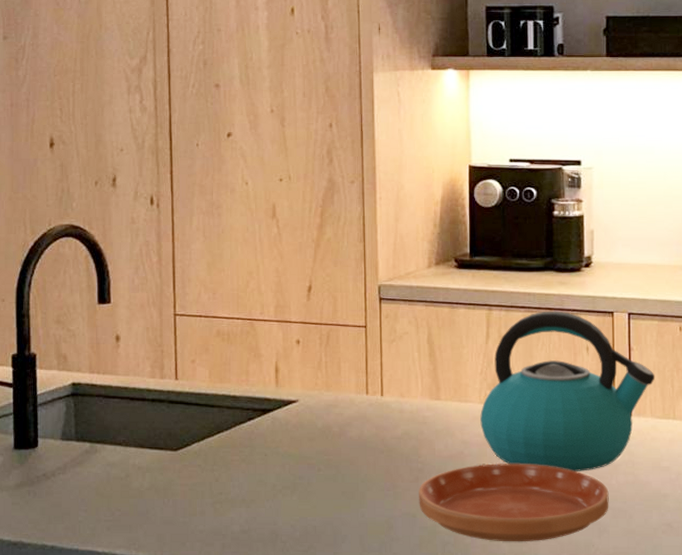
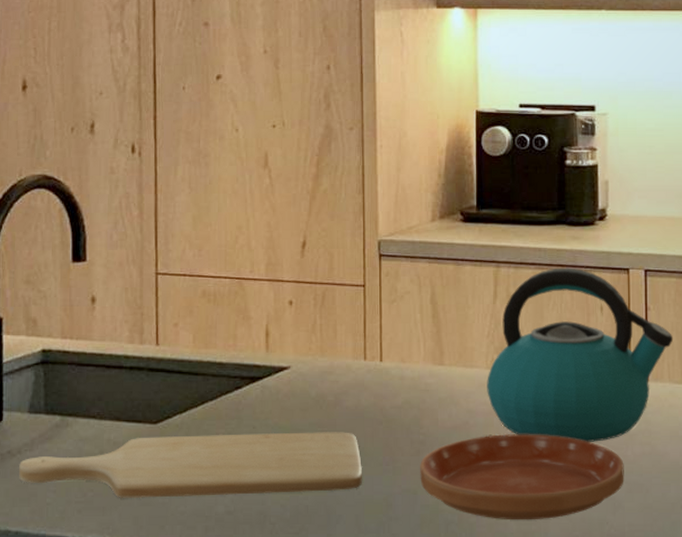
chopping board: none [53,460,366,517] -> present [19,432,363,498]

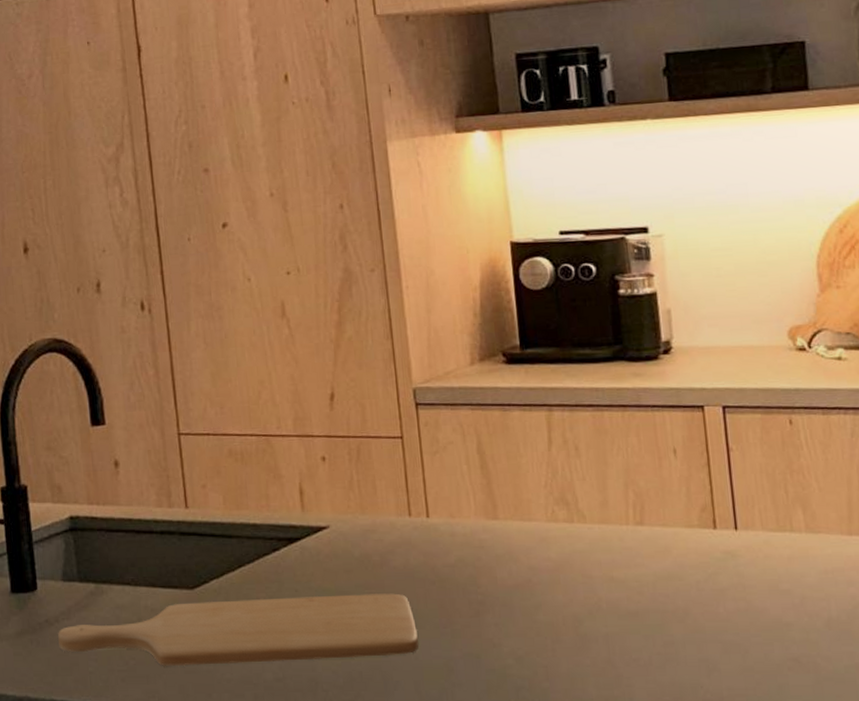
saucer: present [420,433,624,521] -> none [481,591,718,685]
kettle: present [487,268,674,442] -> none [548,408,764,599]

